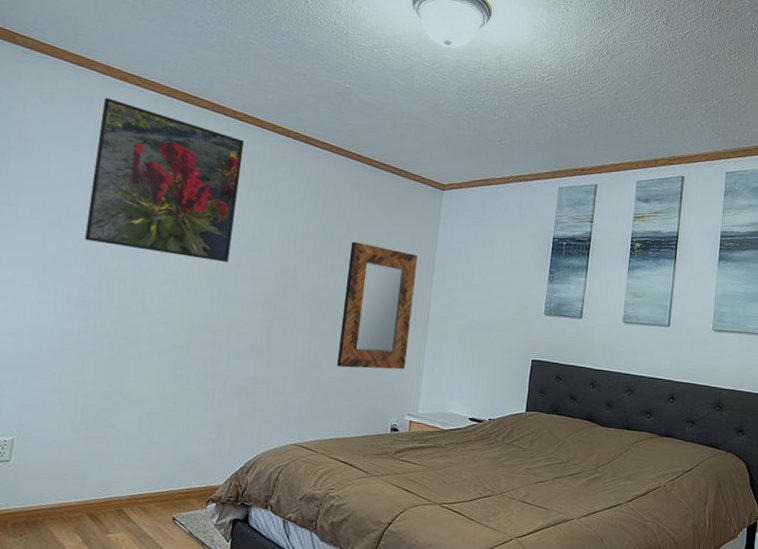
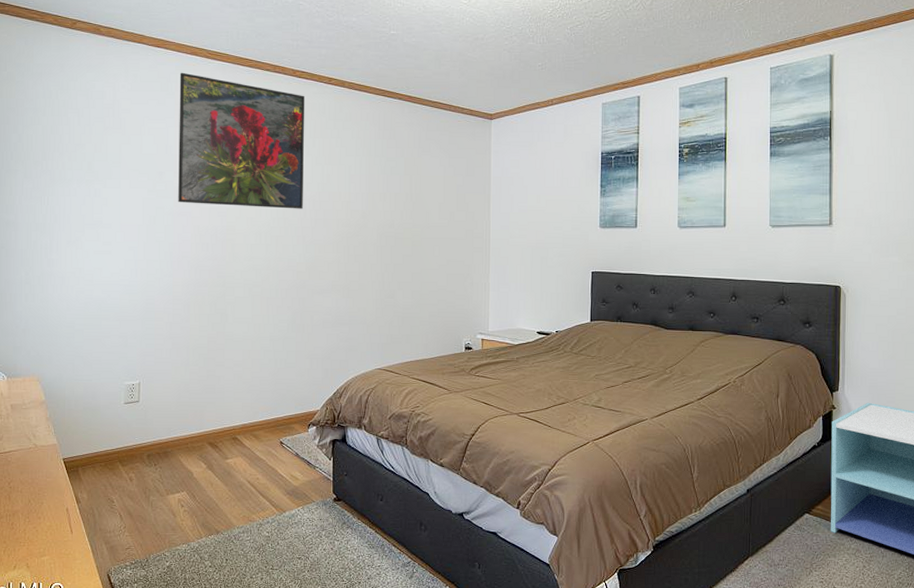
home mirror: present [336,241,418,370] -> none [409,178,474,295]

